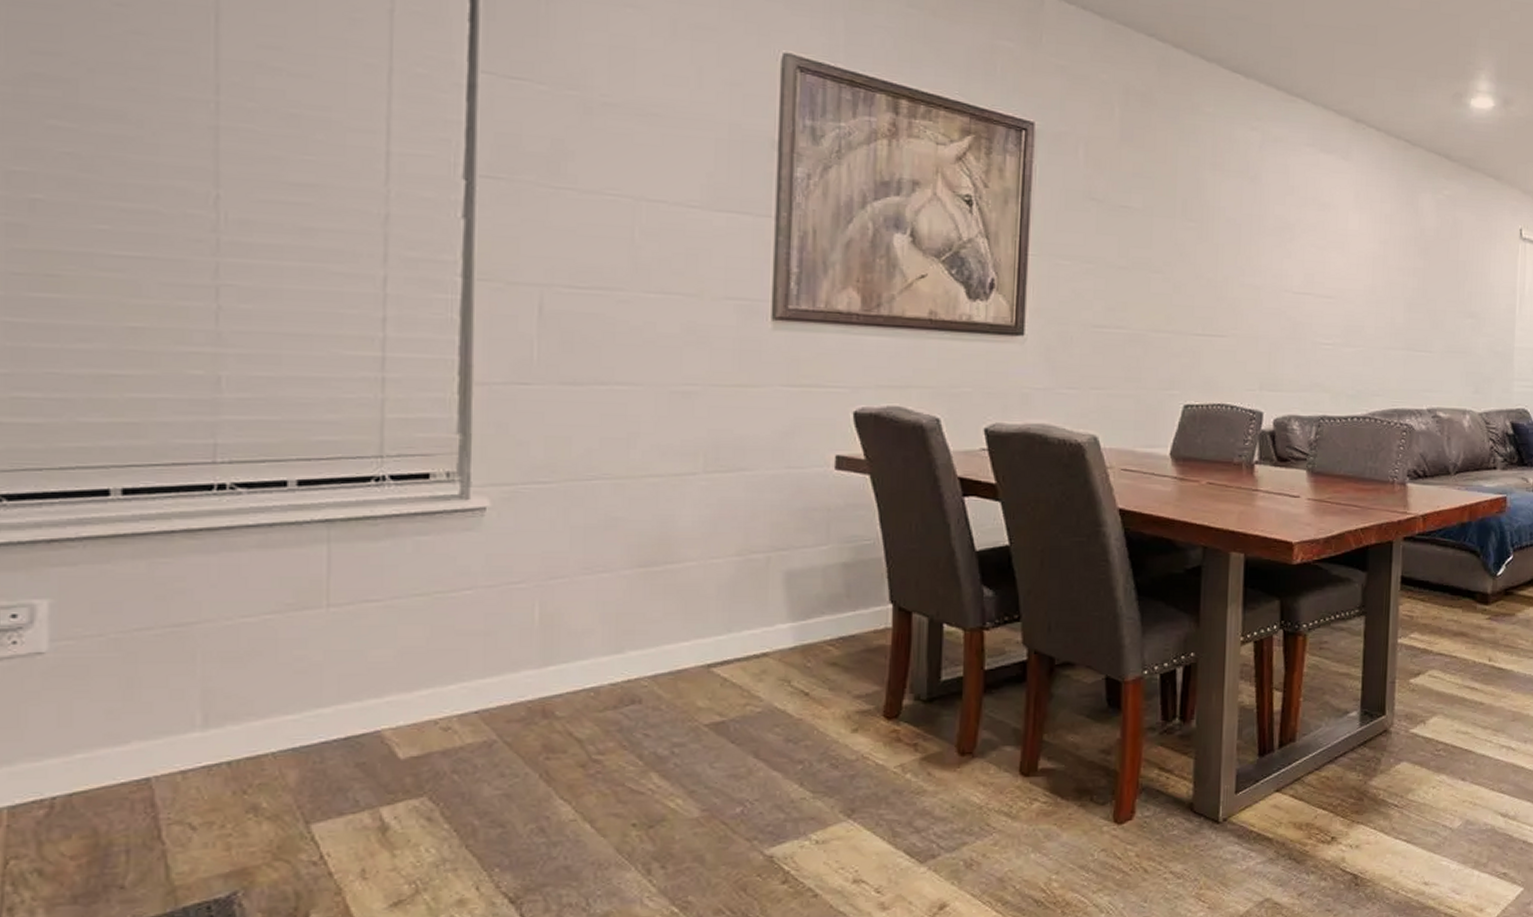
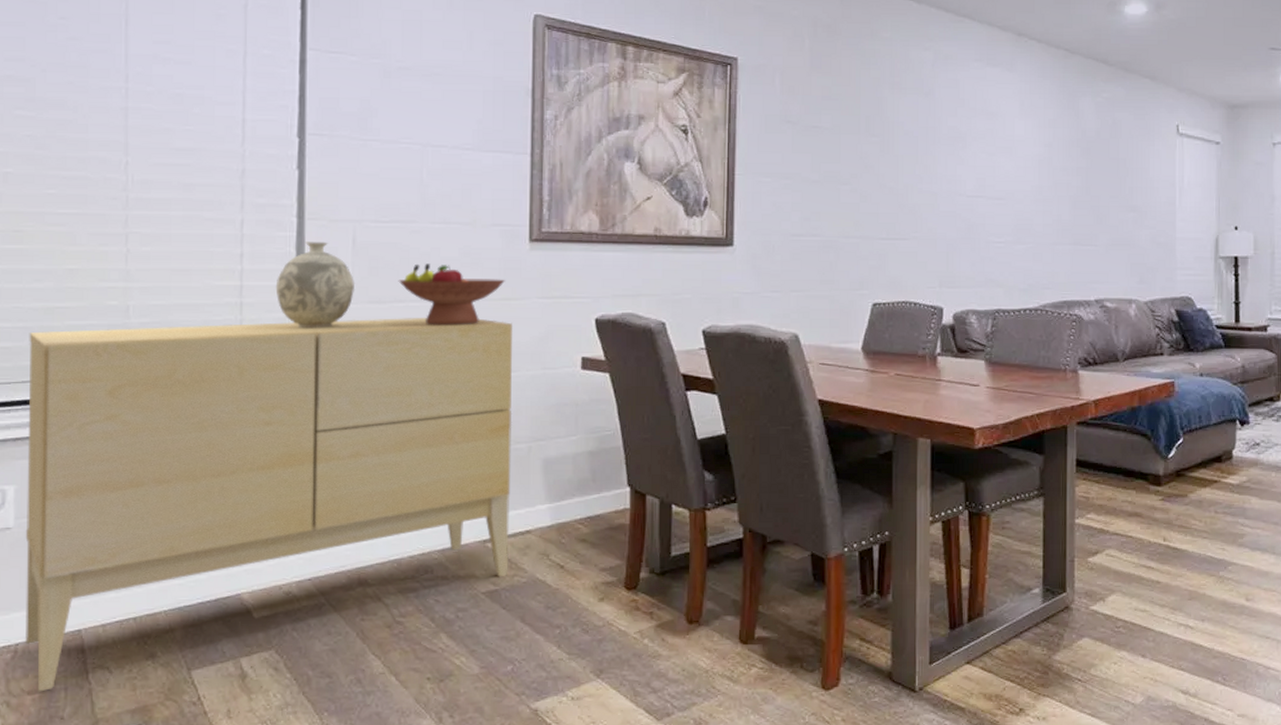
sideboard: none [64,403,749,856] -> present [24,318,513,692]
decorative vase: none [431,307,541,413] -> present [275,241,354,329]
fruit bowl: none [599,339,740,415] -> present [398,263,505,326]

